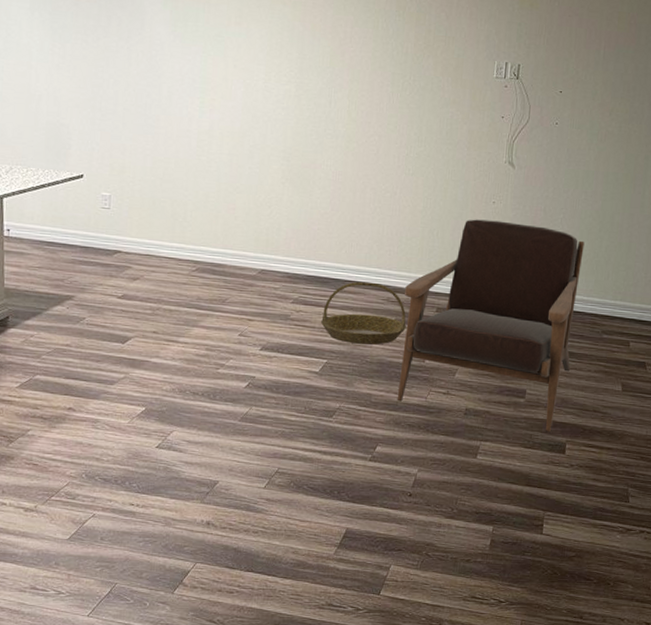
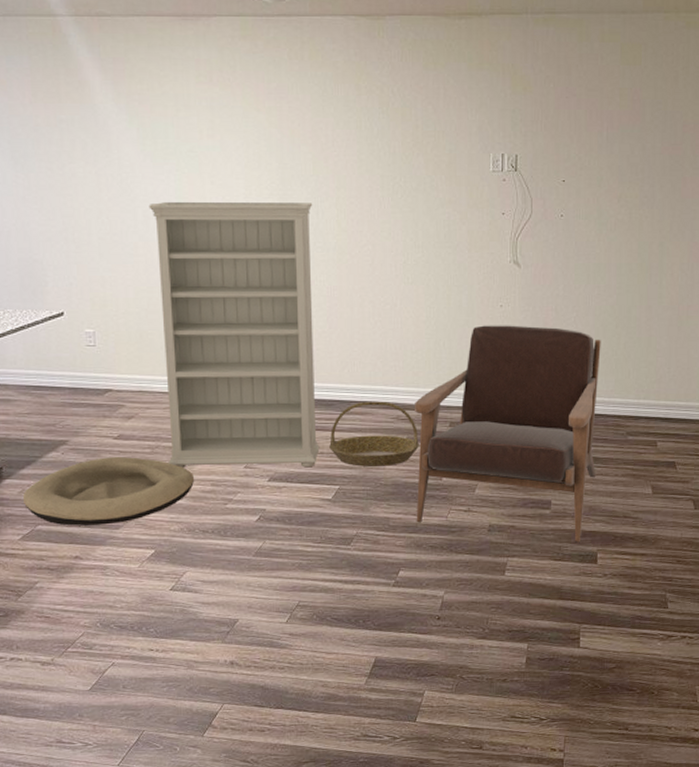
dog bed: none [24,315,190,380] -> present [22,457,194,526]
bookshelf: none [167,80,327,340] -> present [148,202,320,468]

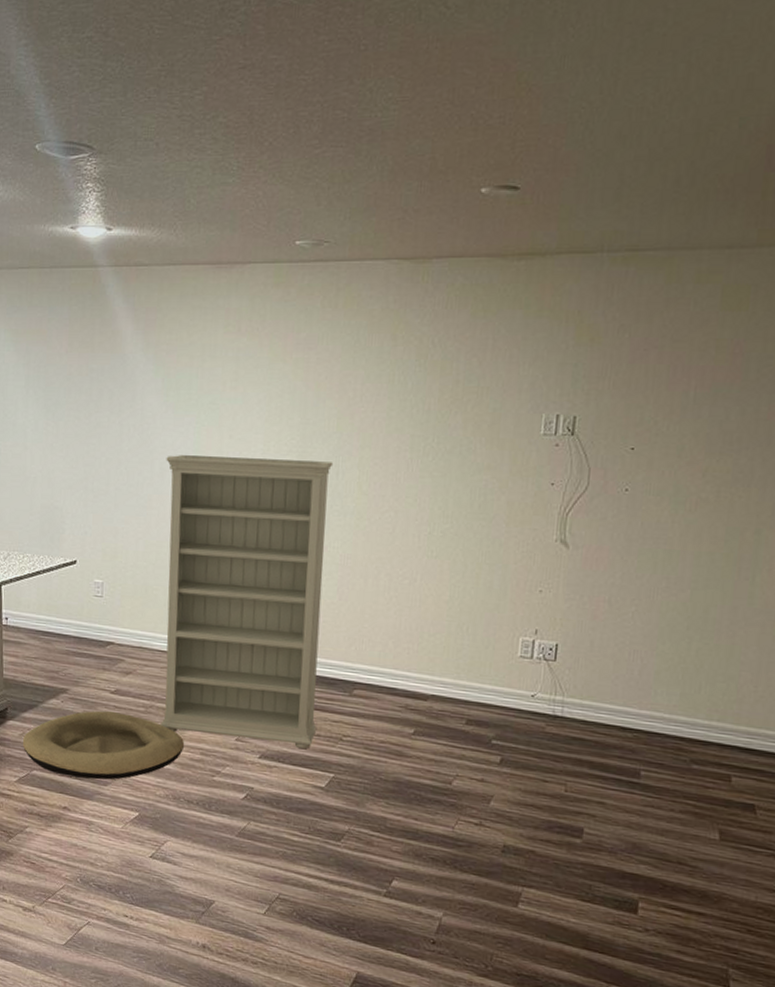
basket: present [329,401,419,467] -> none [327,684,429,760]
armchair: present [415,325,601,543] -> none [417,611,666,885]

